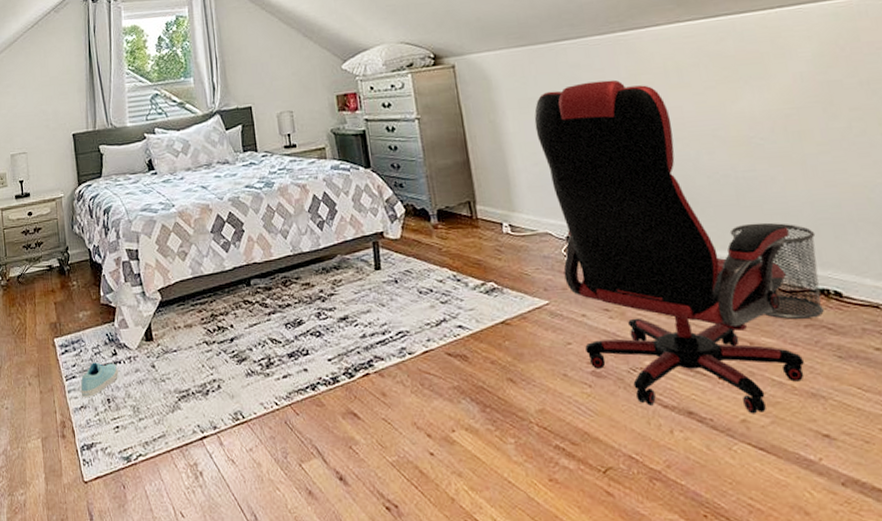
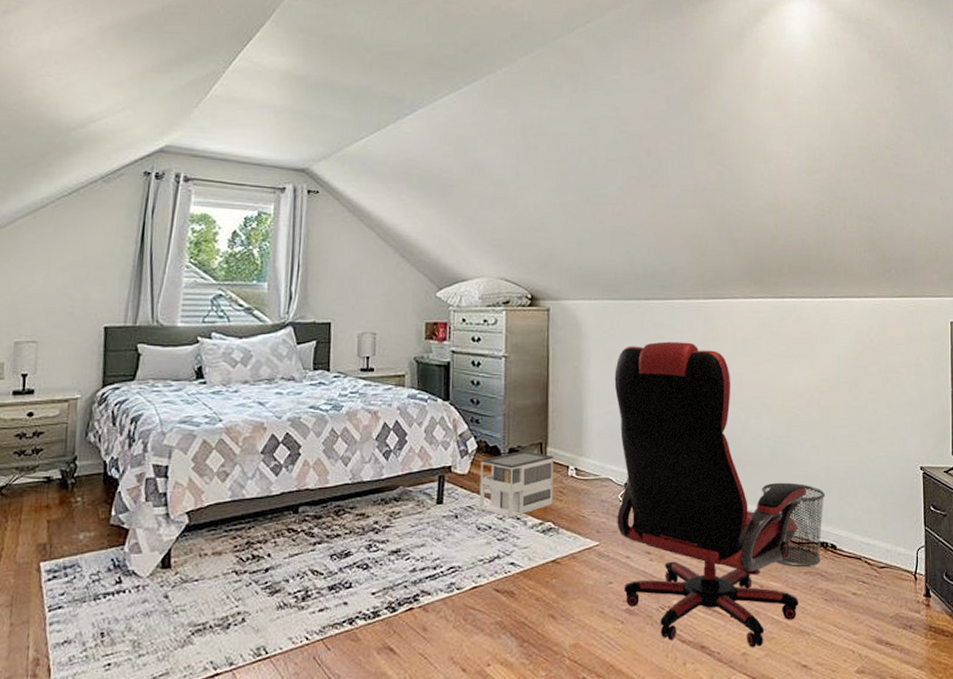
sneaker: present [80,362,119,397] -> none [66,591,122,630]
architectural model: none [411,210,492,280] -> present [479,450,555,518]

